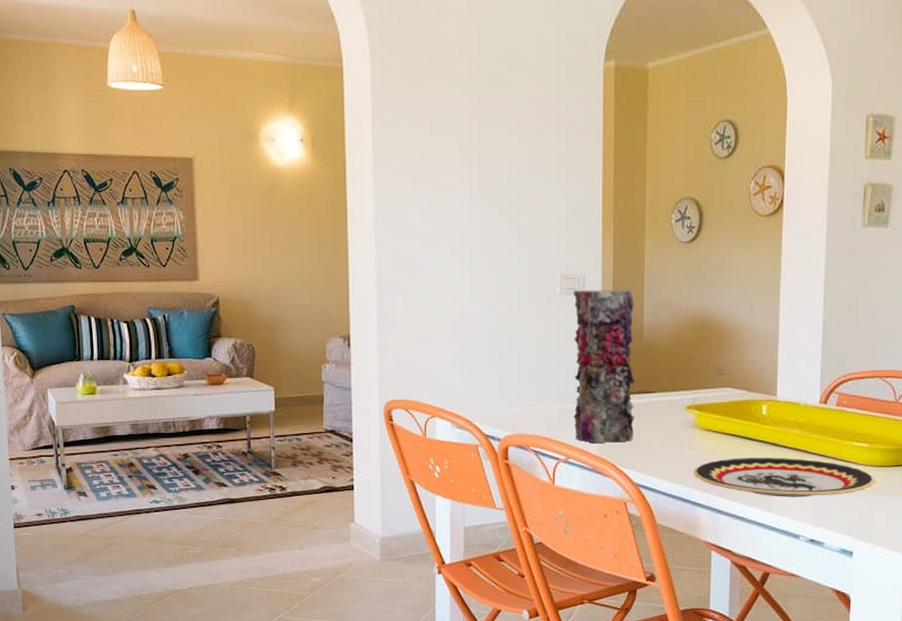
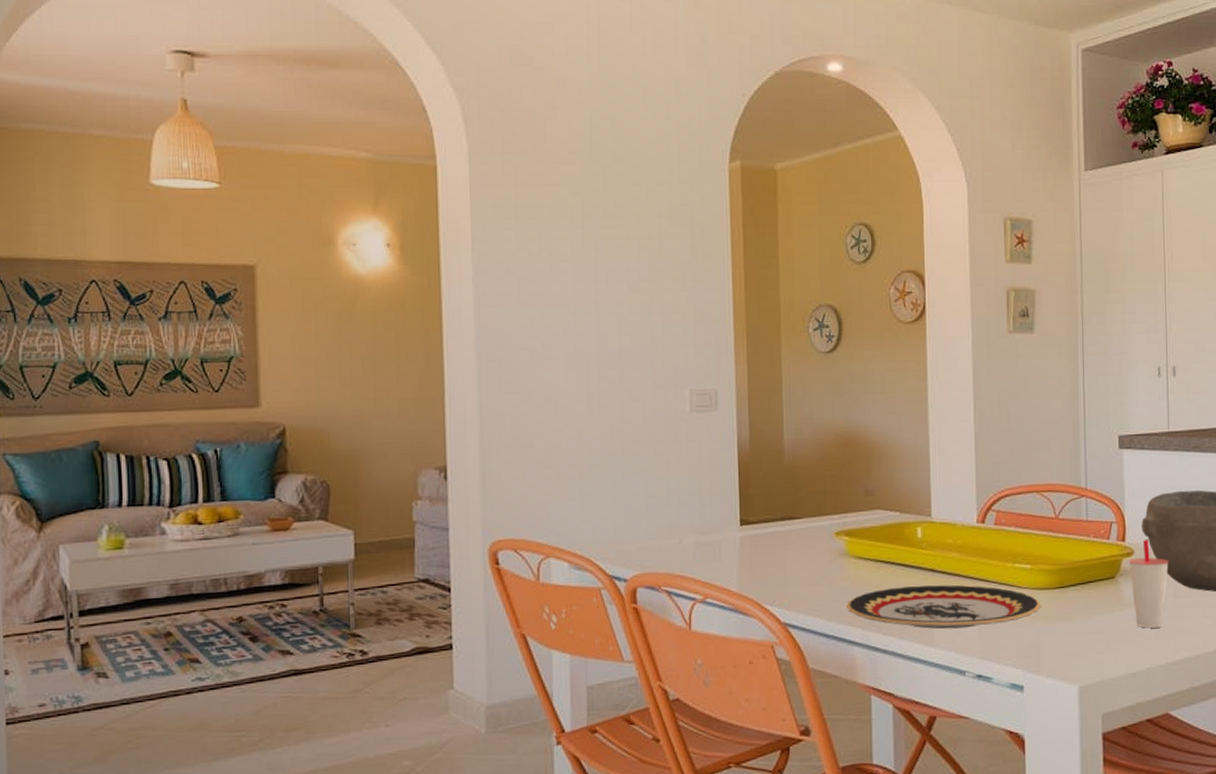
vase: present [573,290,635,443] -> none [704,405,779,579]

